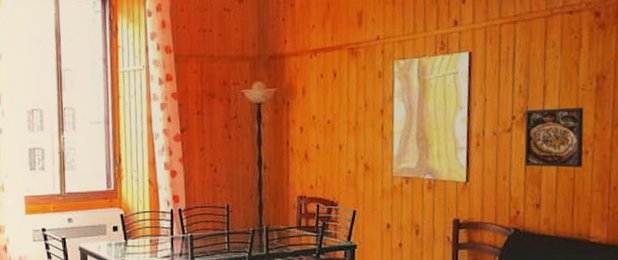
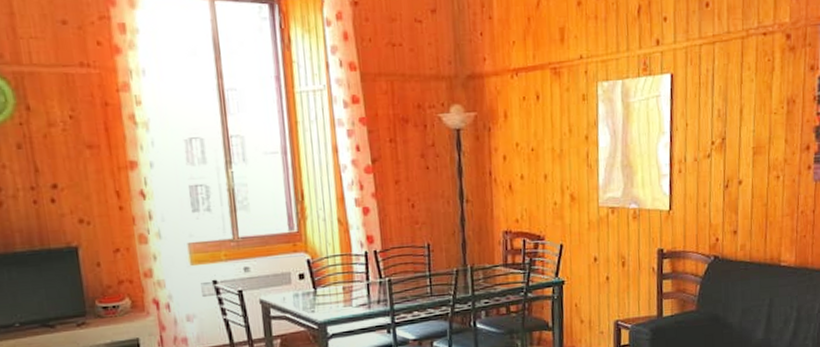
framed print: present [524,107,584,168] -> none [723,131,776,193]

